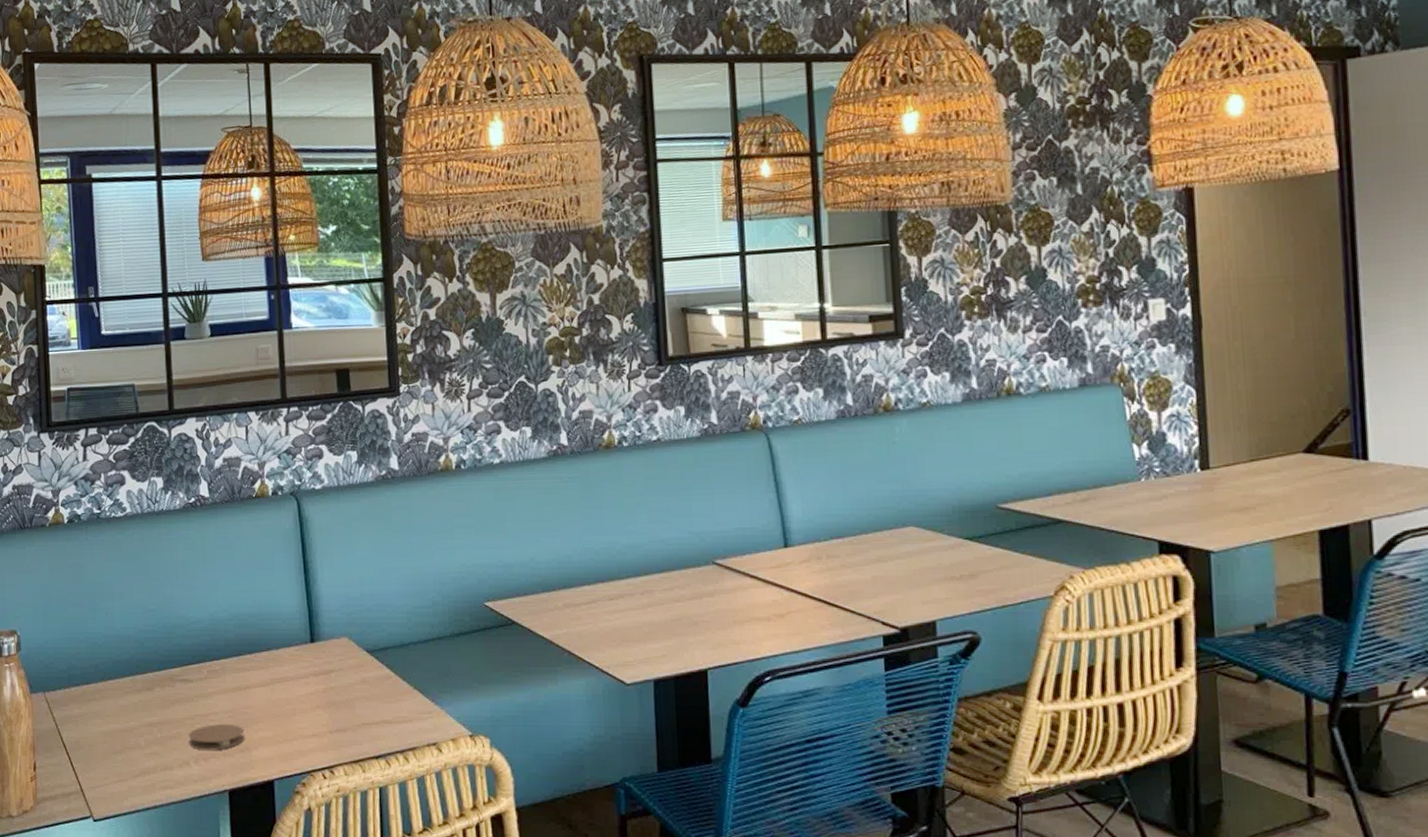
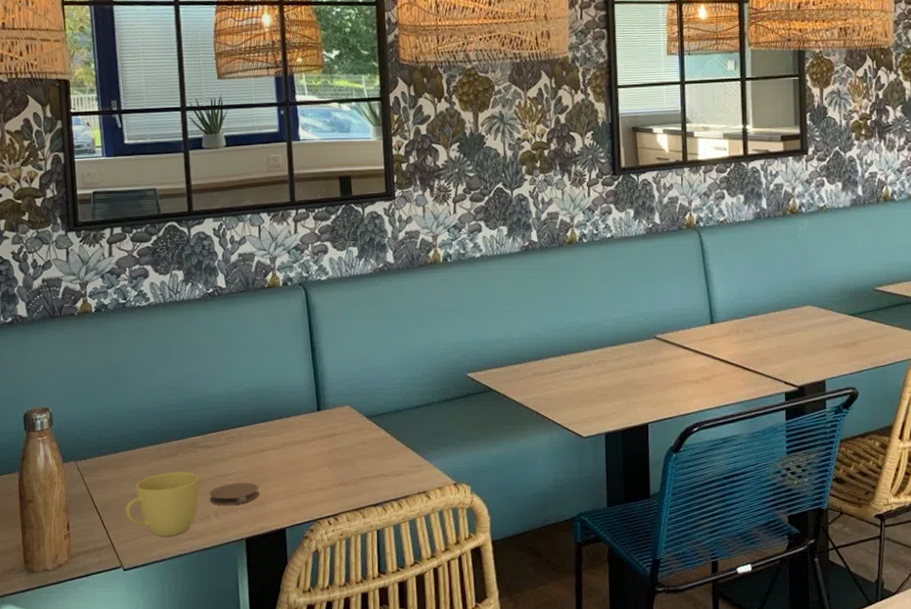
cup: none [96,708,178,784] -> present [125,471,200,537]

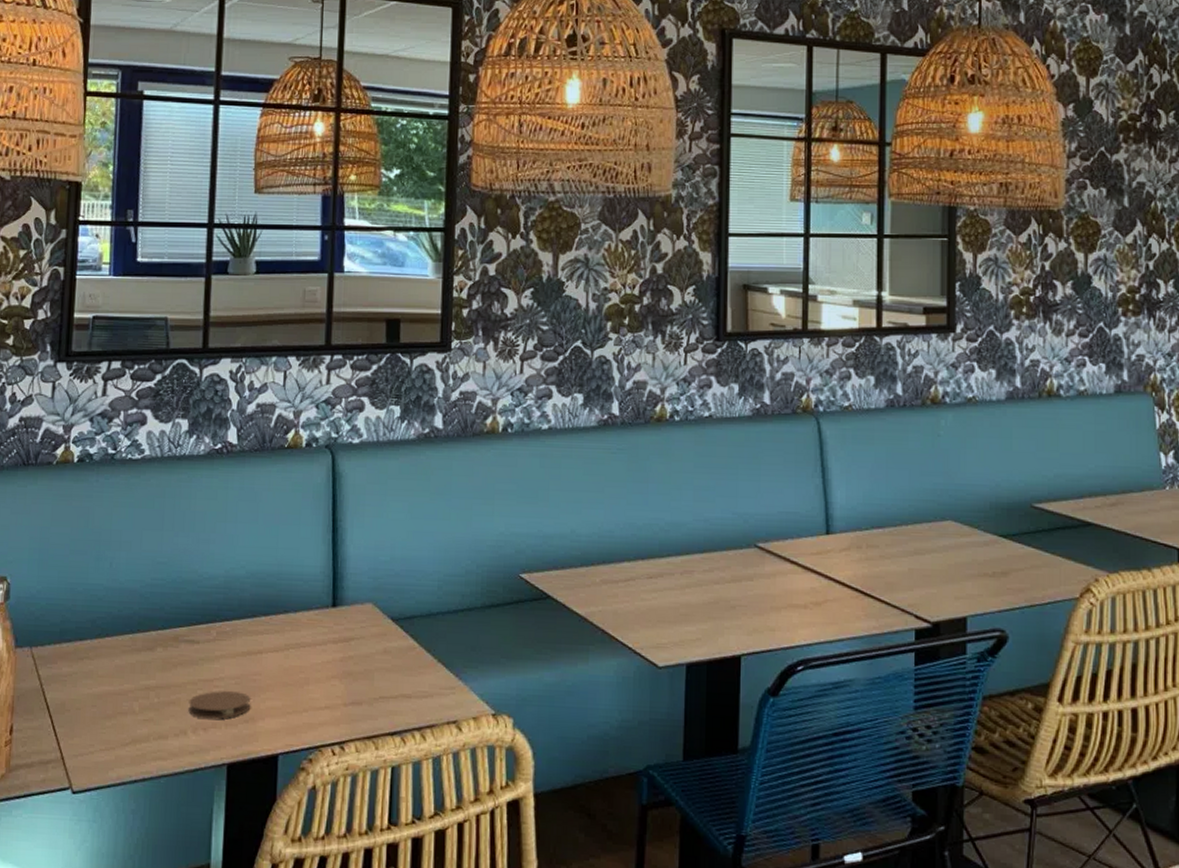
cup: present [125,471,200,537] -> none [83,670,179,754]

